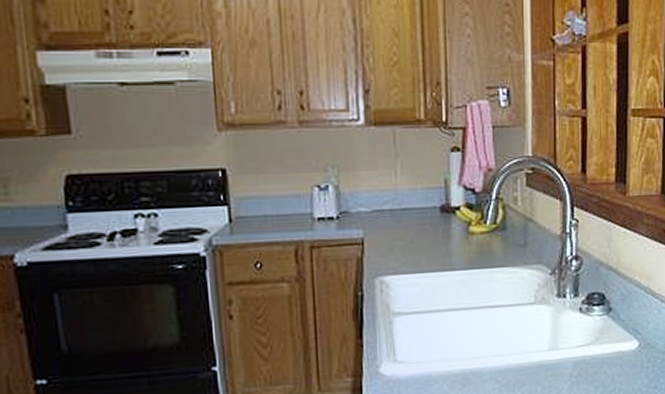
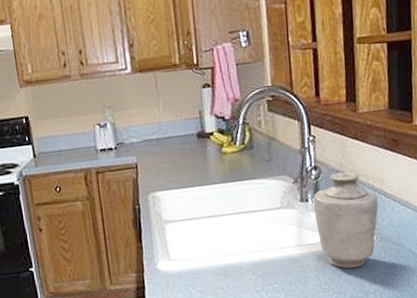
vase: none [571,264,644,380] -> present [313,171,378,269]

